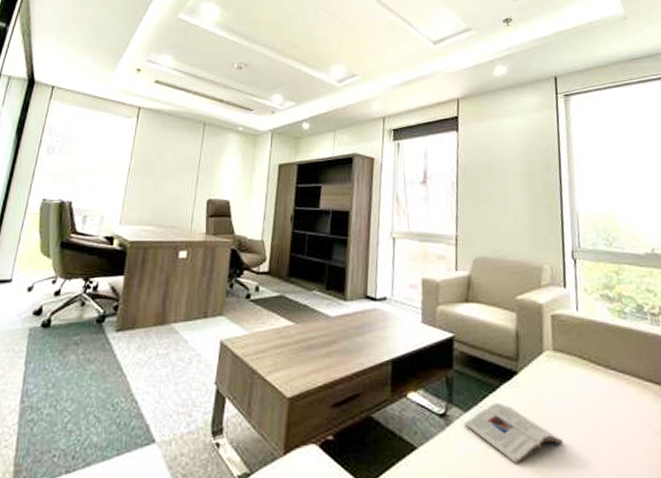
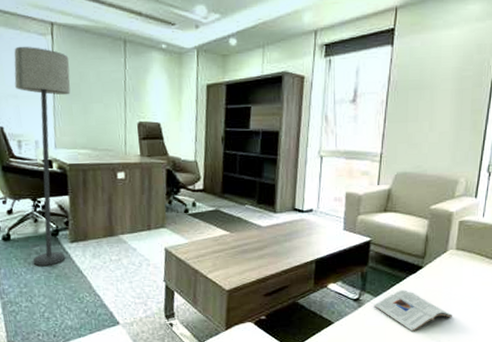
lamp: none [69,126,150,360] -> present [14,46,71,266]

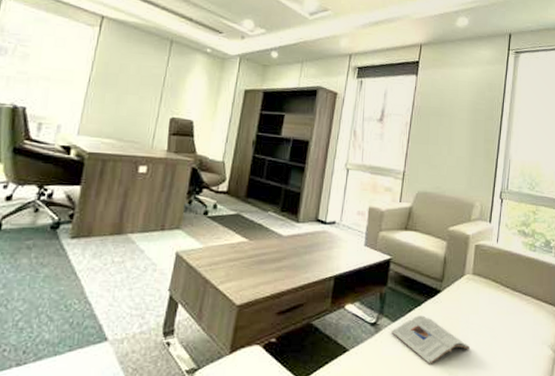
lamp: present [14,46,71,266] -> none [21,32,113,263]

